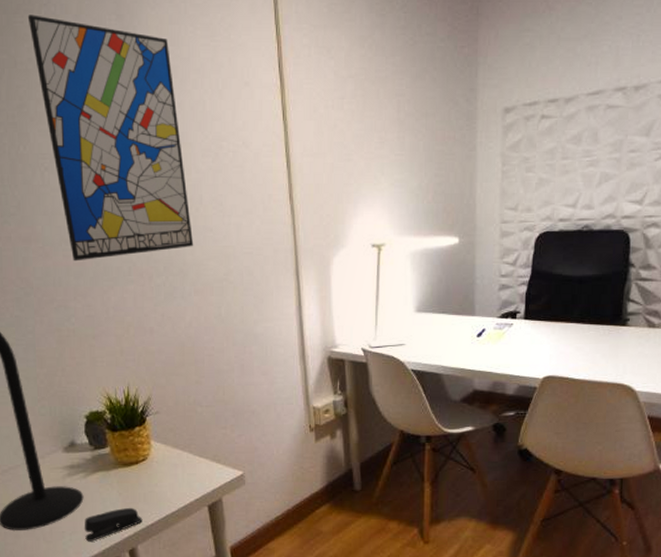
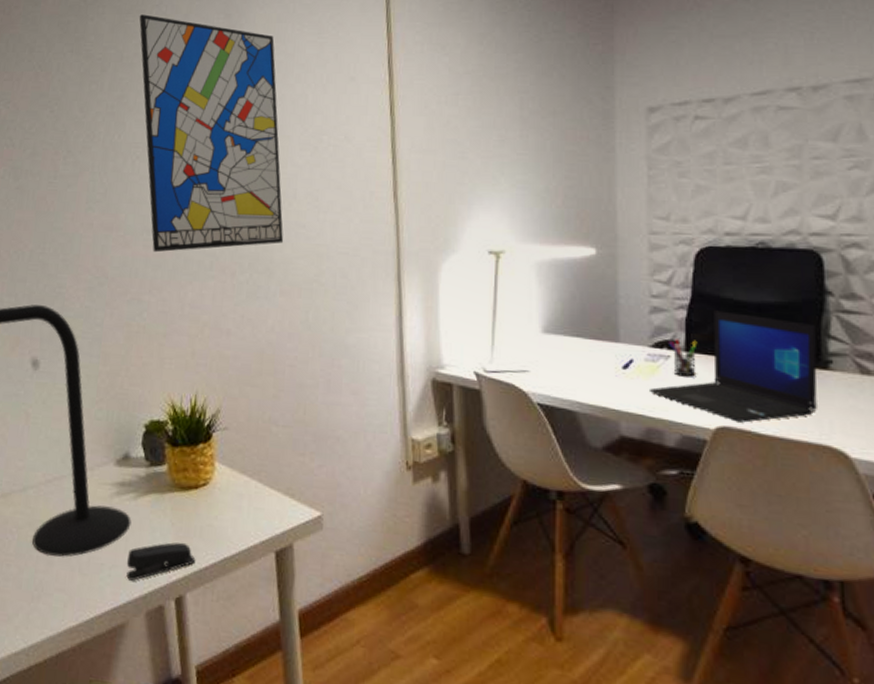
laptop: none [496,284,620,371] -> present [648,310,817,423]
pen holder: none [511,310,534,340] -> present [668,339,698,377]

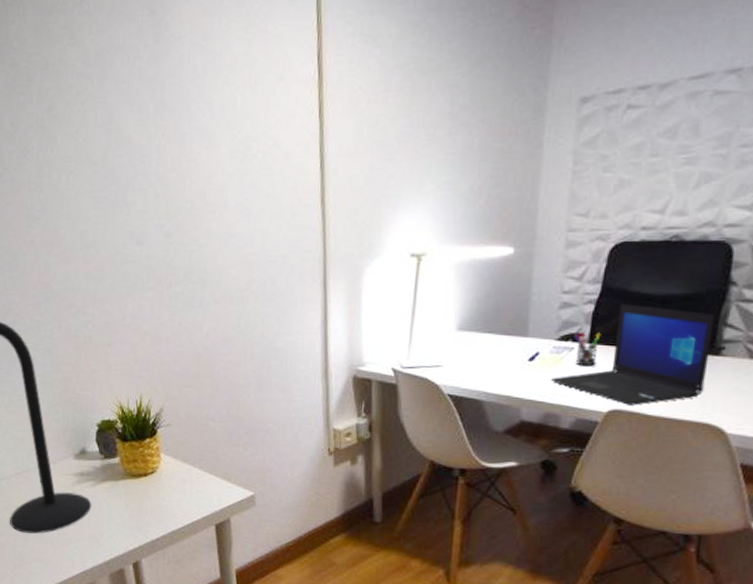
stapler: present [126,542,196,581] -> none [90,519,148,551]
wall art: present [139,14,284,253] -> none [61,14,216,267]

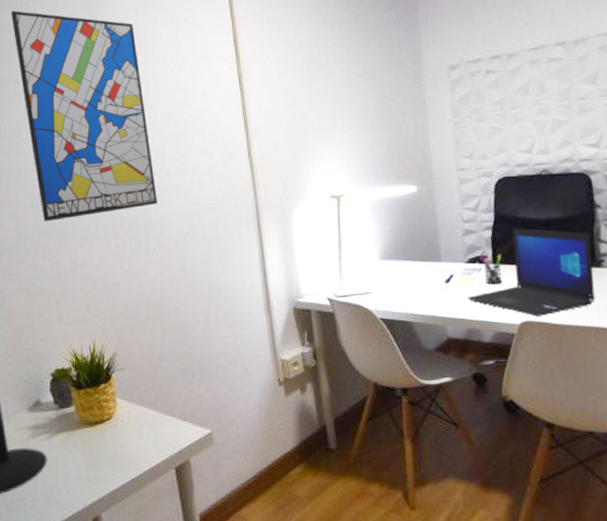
wall art: none [61,14,216,267] -> present [10,10,158,222]

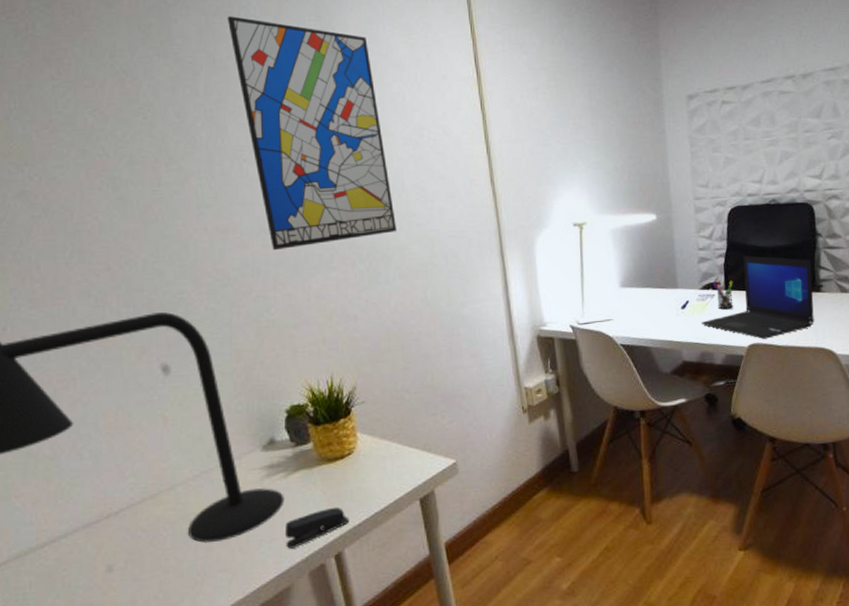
stapler: none [46,470,107,509] -> present [284,507,349,549]

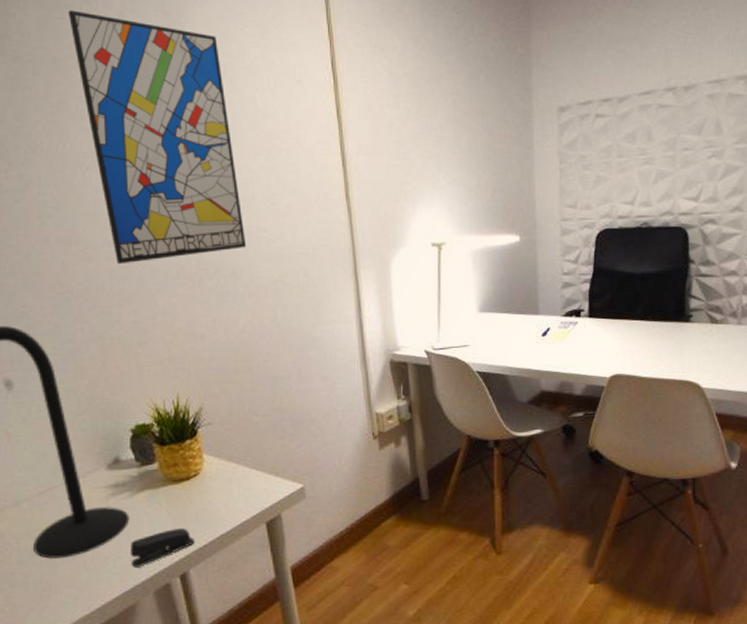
laptop: present [701,255,814,339] -> none [561,282,682,370]
pen holder: present [712,280,734,310] -> none [575,307,598,338]

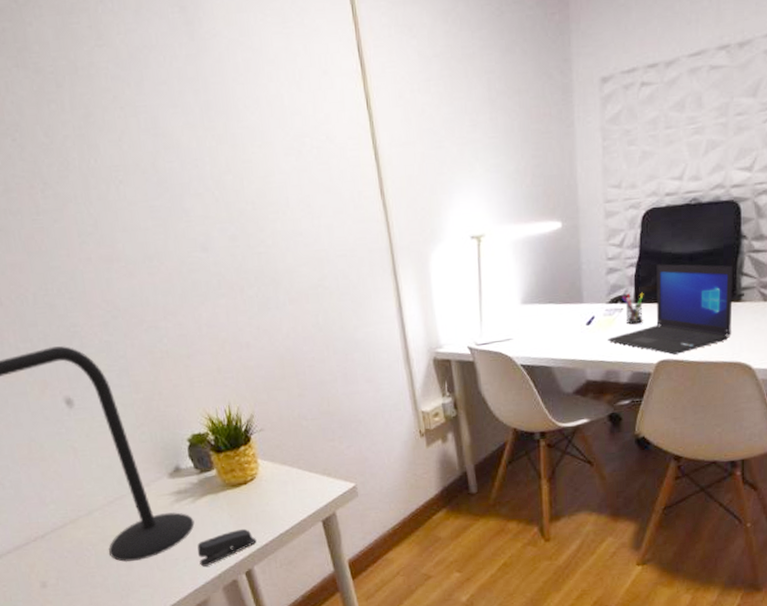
wall art: present [67,10,247,265] -> none [83,13,284,279]
laptop: none [561,282,682,370] -> present [607,264,733,355]
pen holder: none [575,307,598,338] -> present [621,292,644,325]

